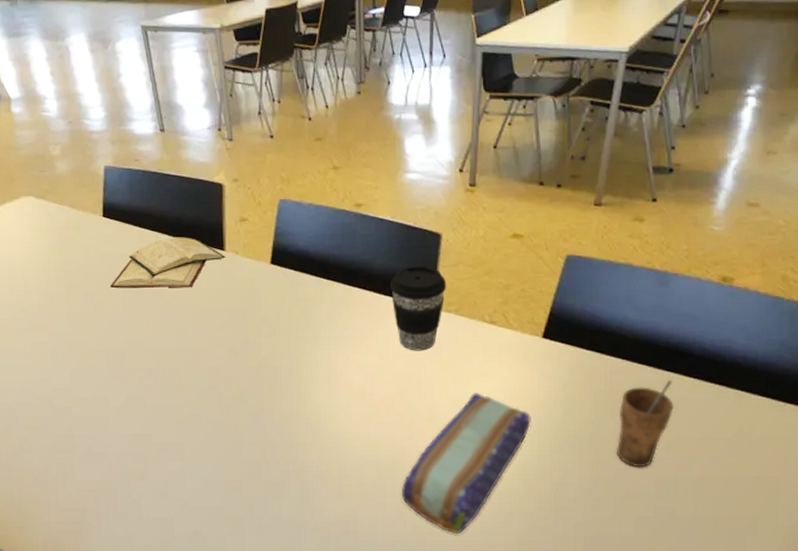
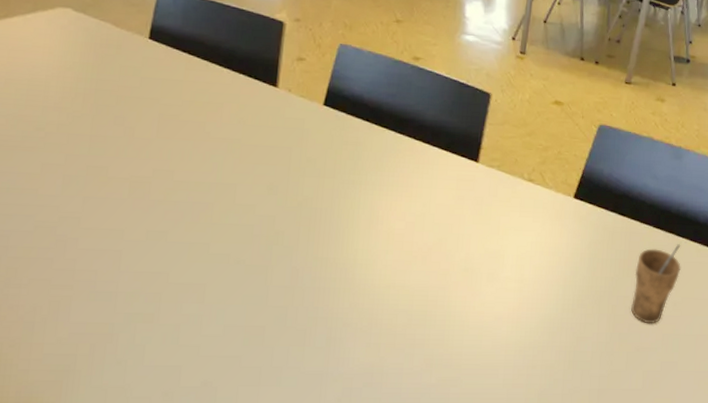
diary: present [110,237,226,288] -> none [146,68,278,120]
coffee cup: present [390,265,447,351] -> none [438,120,492,203]
pencil case: present [401,393,531,534] -> none [429,246,559,387]

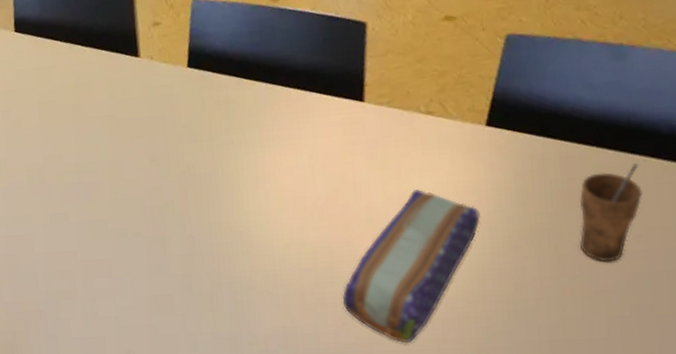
pencil case: none [429,246,559,387] -> present [342,189,481,344]

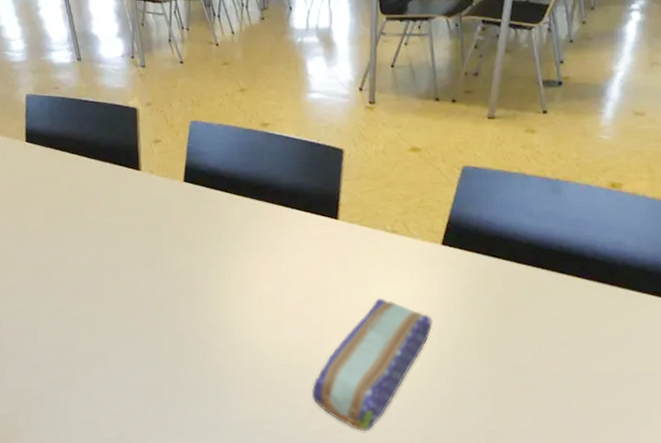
cup: present [579,163,643,262] -> none [515,282,568,365]

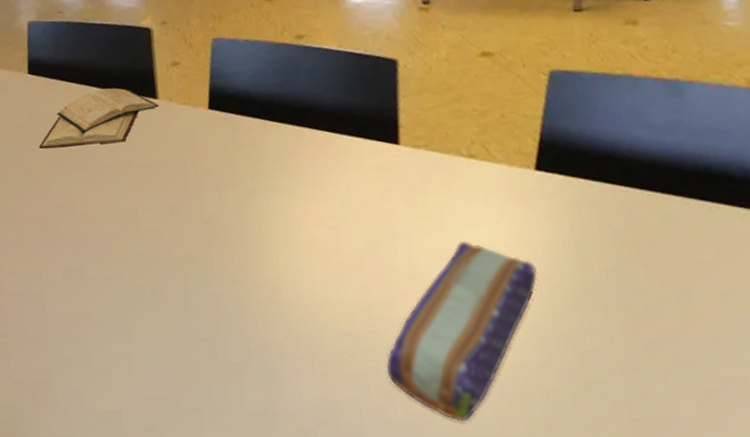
diary: none [35,159,142,208] -> present [39,88,160,149]

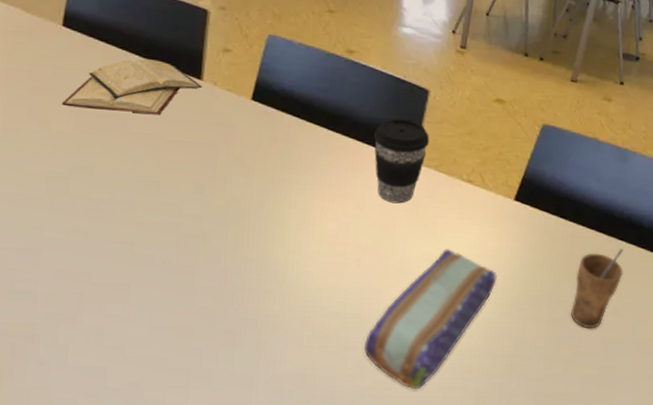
coffee cup: none [344,96,412,196] -> present [373,117,430,204]
cup: none [648,211,720,326] -> present [571,248,624,329]

